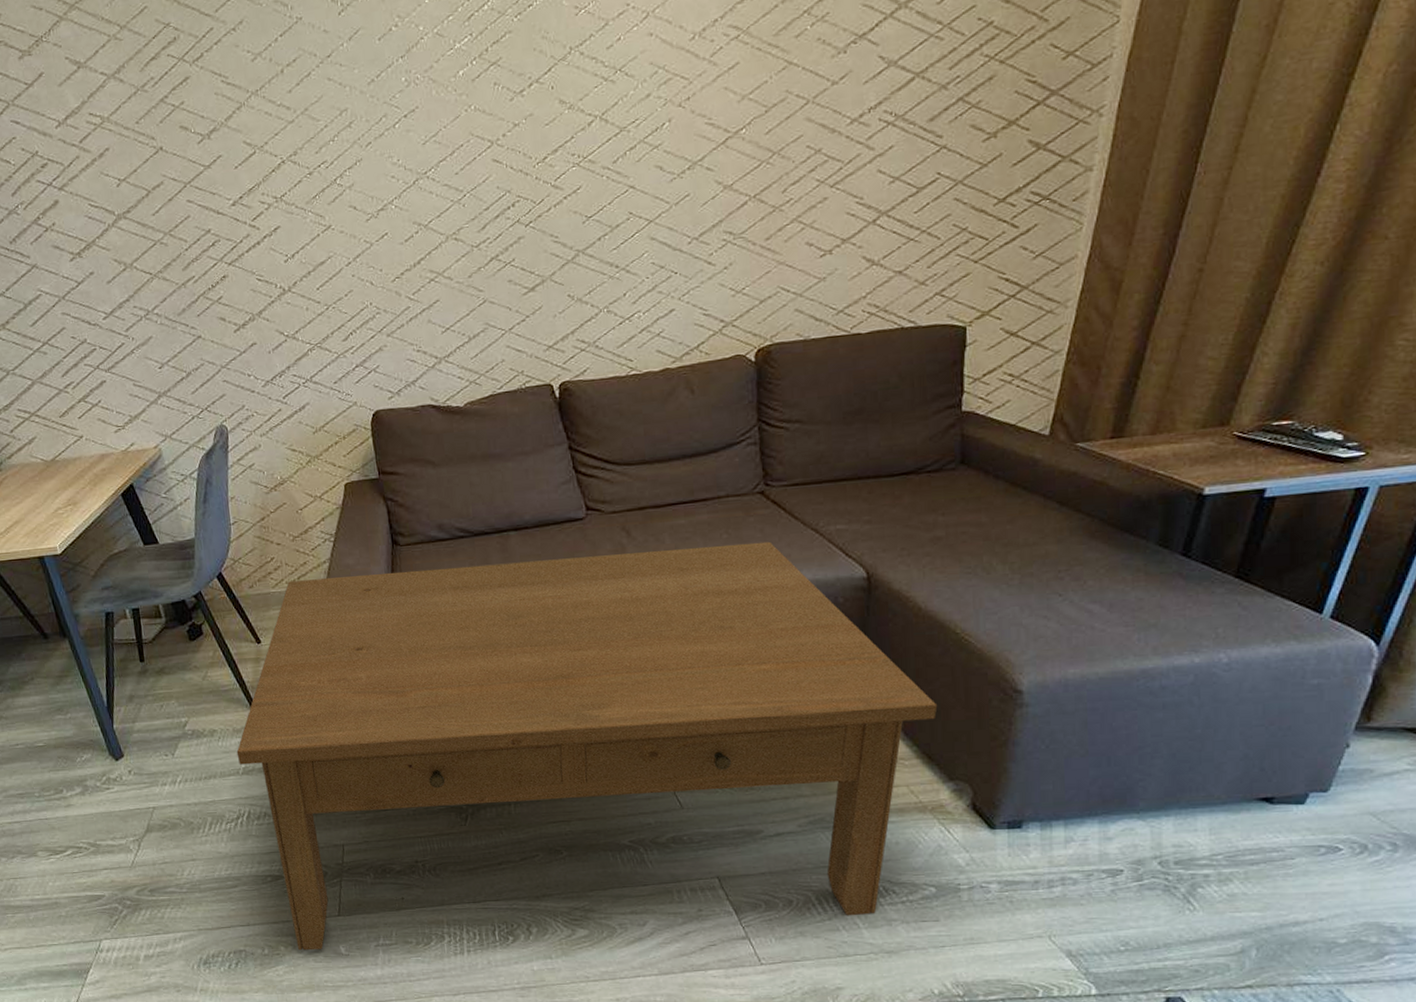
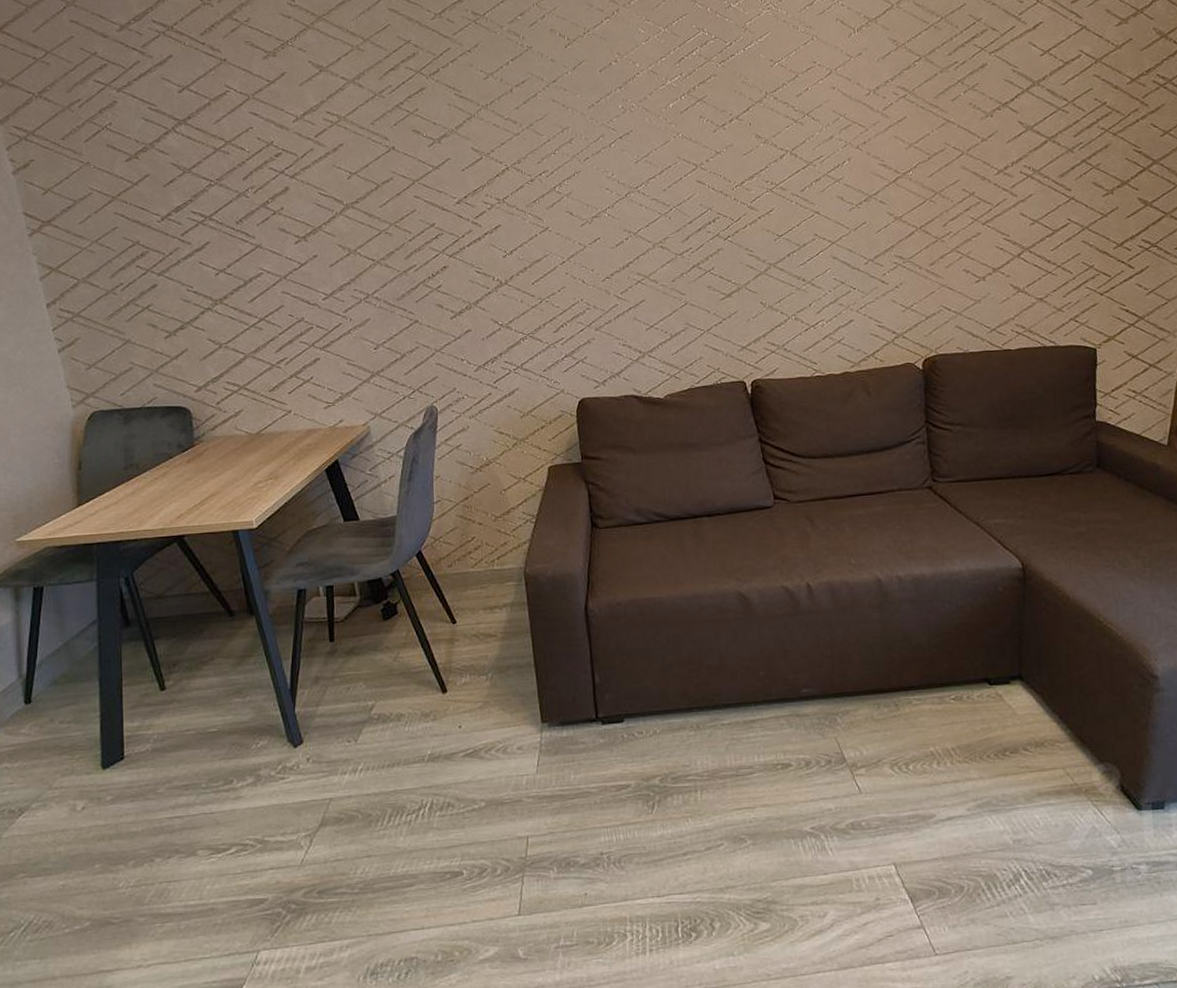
coffee table: present [236,541,938,951] -> none [423,533,1087,956]

